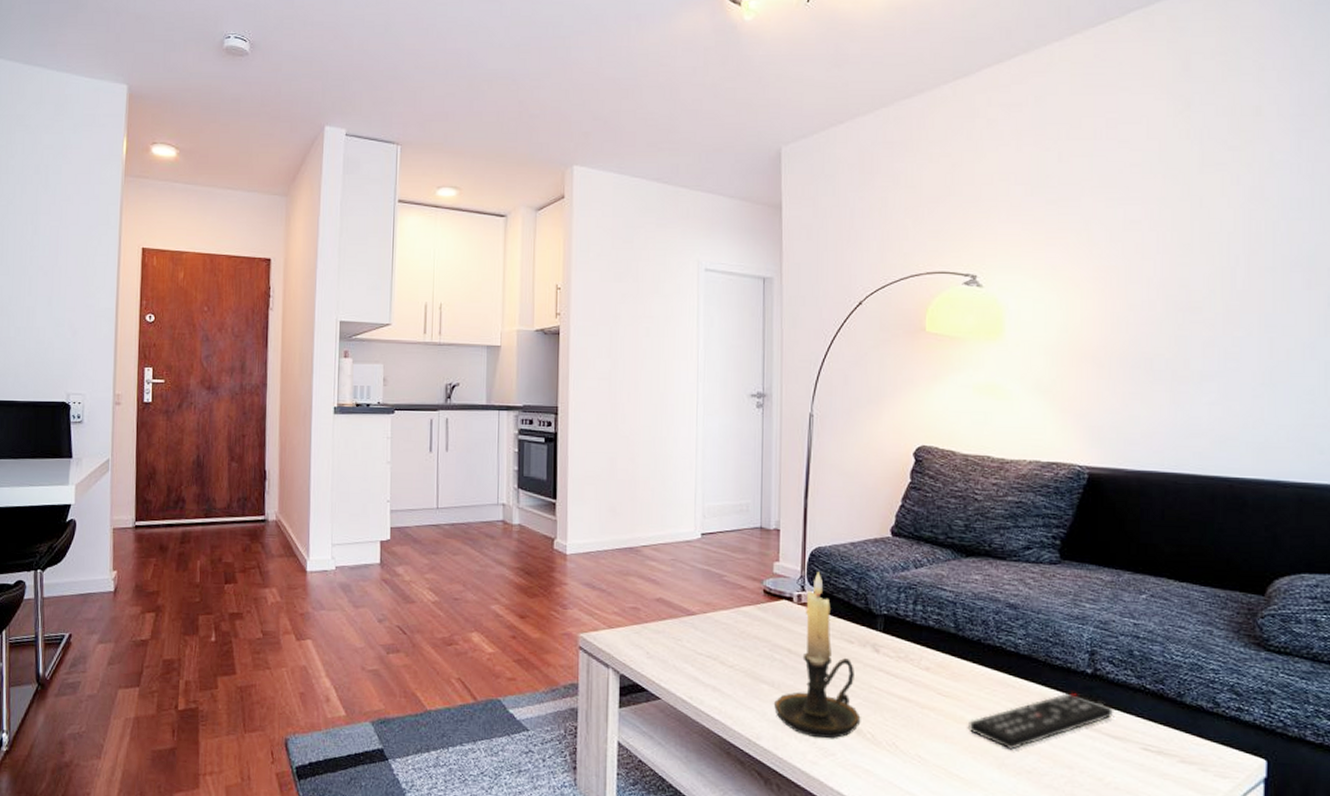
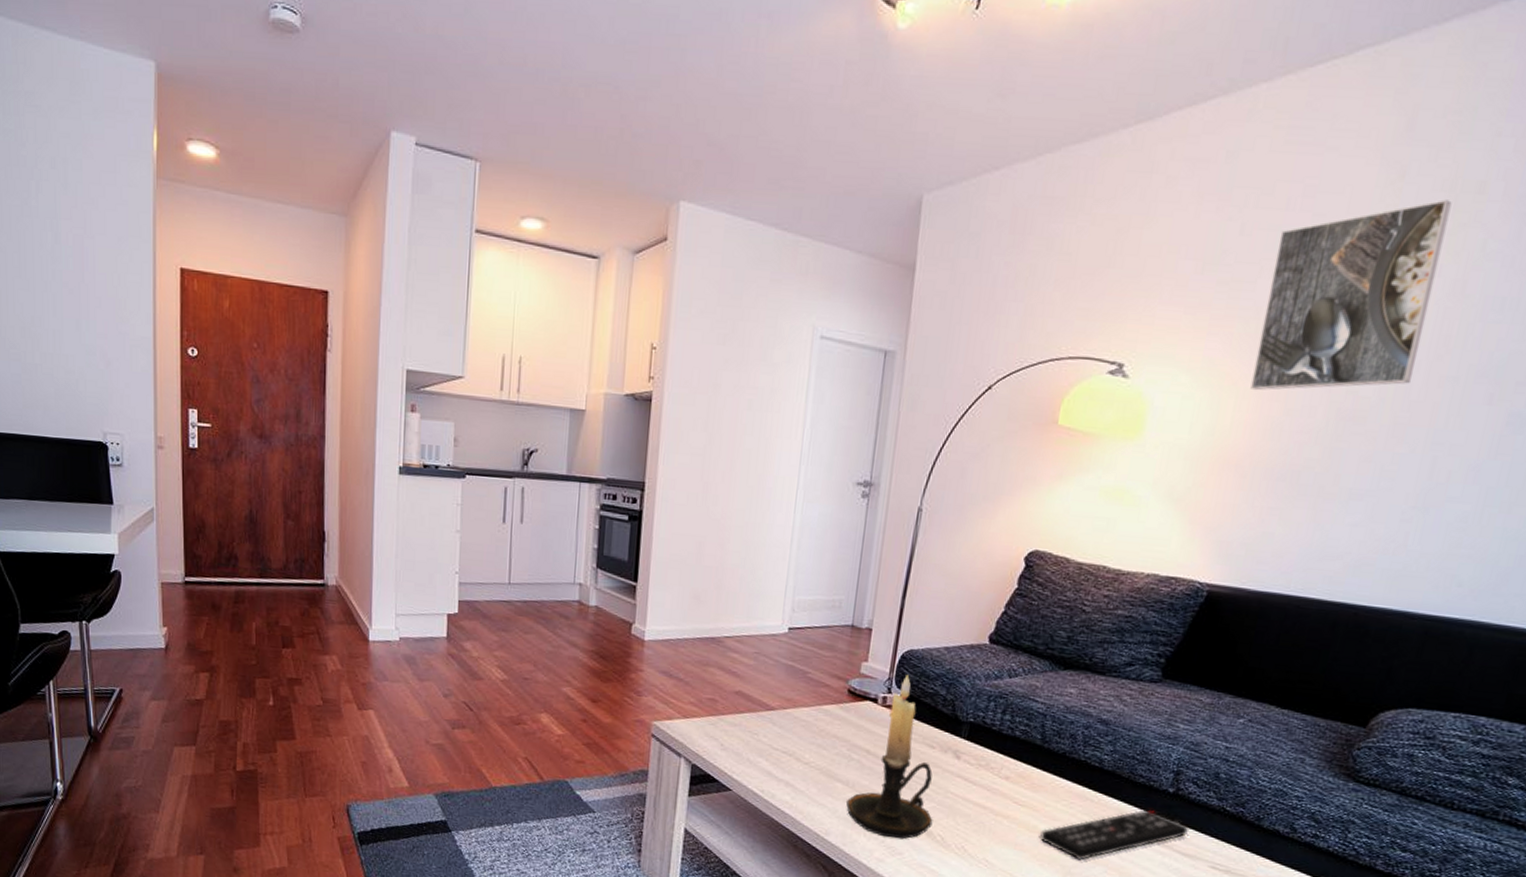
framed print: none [1093,123,1235,291] -> present [1250,199,1452,391]

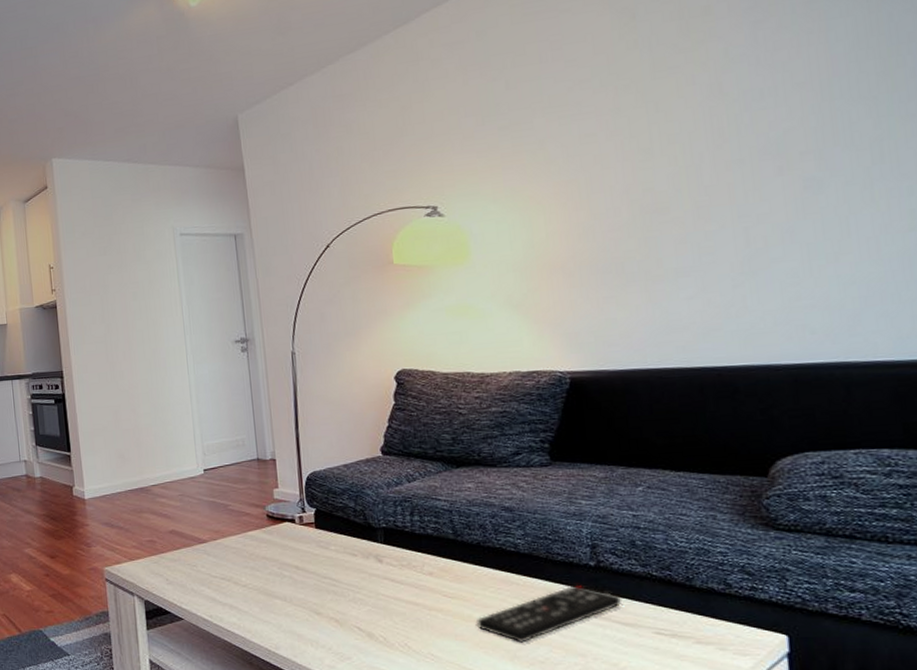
candle holder: present [846,675,933,840] -> none [288,494,372,645]
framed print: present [1250,199,1452,391] -> none [541,26,700,205]

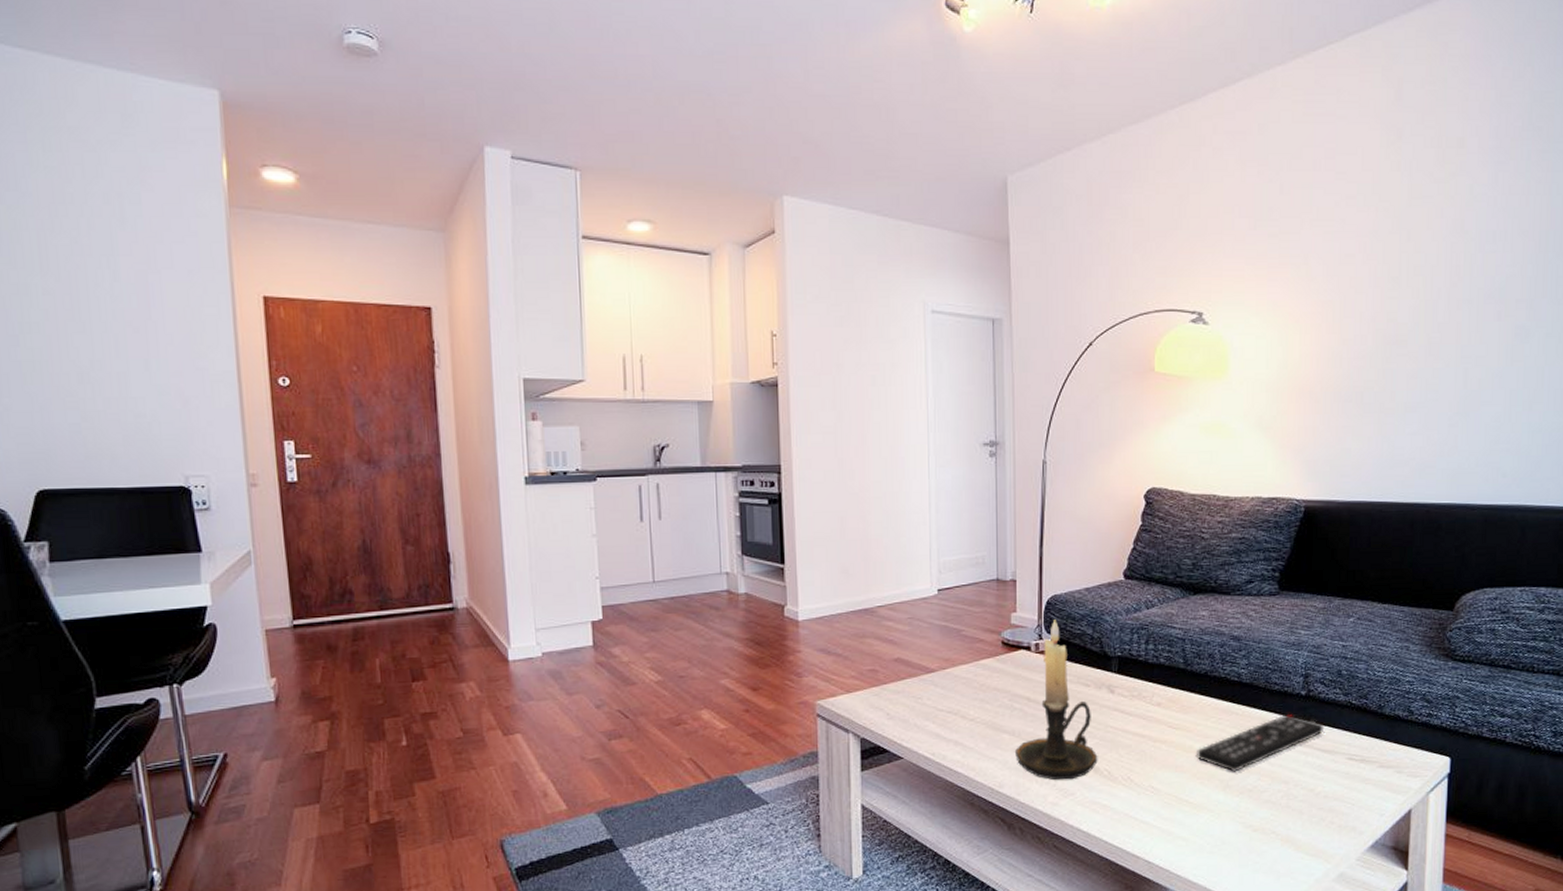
candle holder: none [288,494,372,645] -> present [1015,619,1098,781]

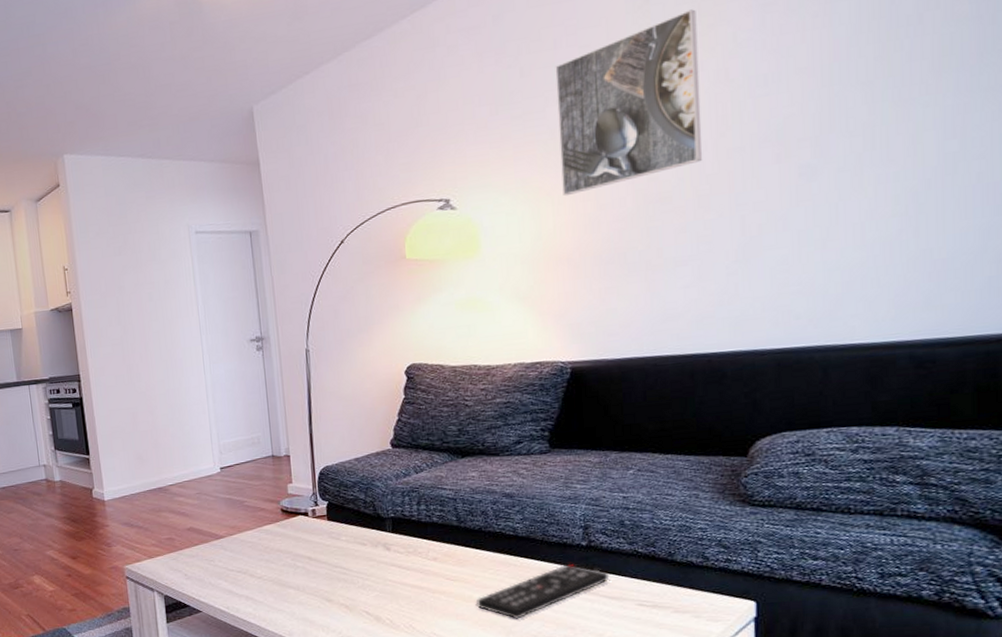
candle holder: present [1015,619,1098,781] -> none [301,488,380,629]
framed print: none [1310,154,1441,326] -> present [555,9,703,196]

